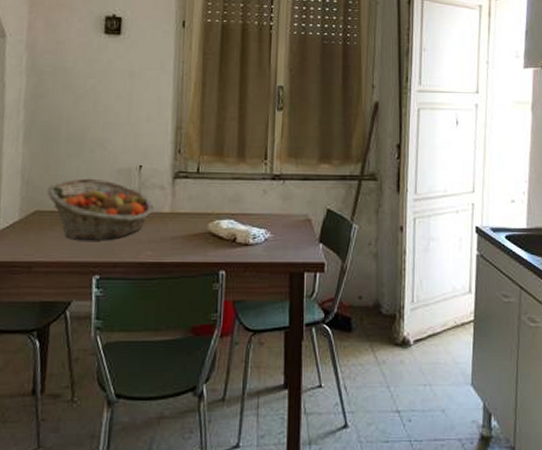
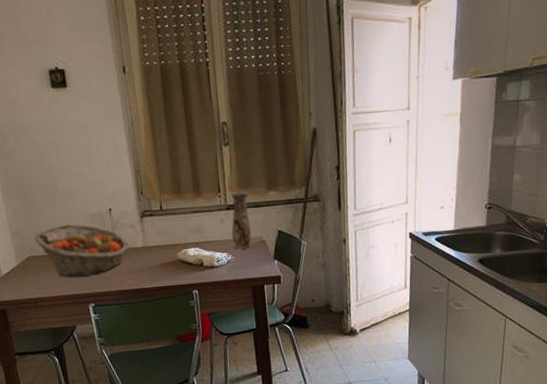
vase: none [274,161,298,227] -> present [230,191,252,249]

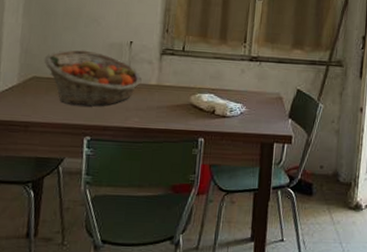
vase: present [230,191,252,249] -> none [249,45,274,103]

